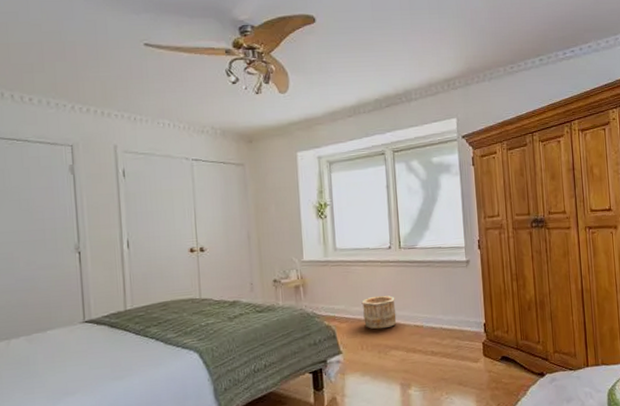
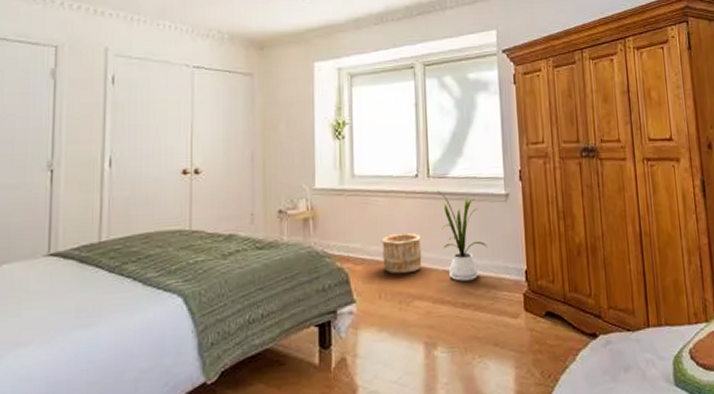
house plant: none [408,259,451,334] -> present [437,190,487,282]

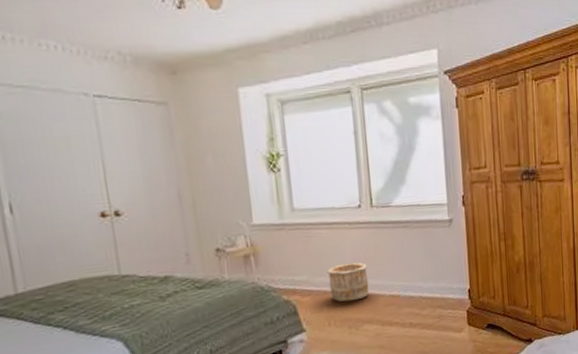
house plant: present [437,190,487,282] -> none [381,219,432,304]

